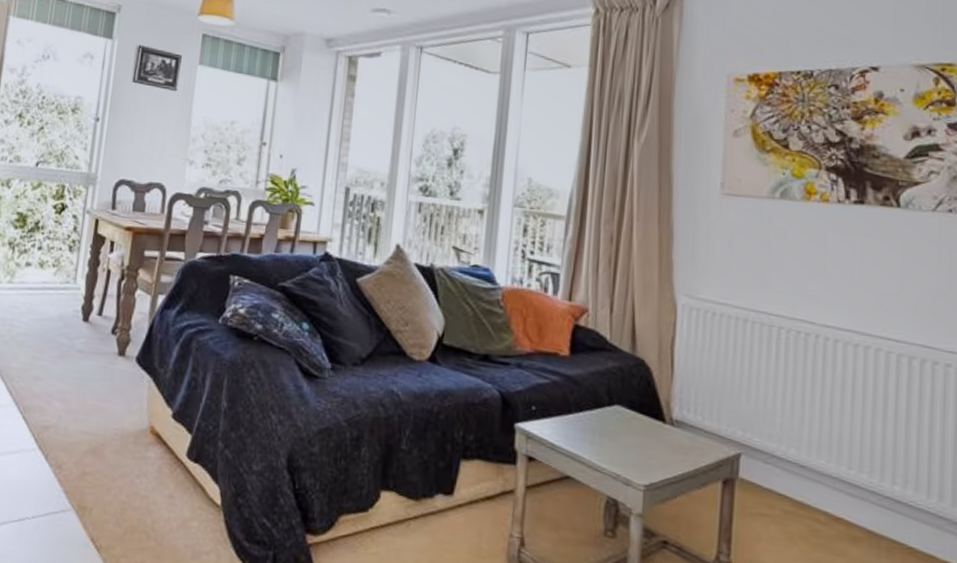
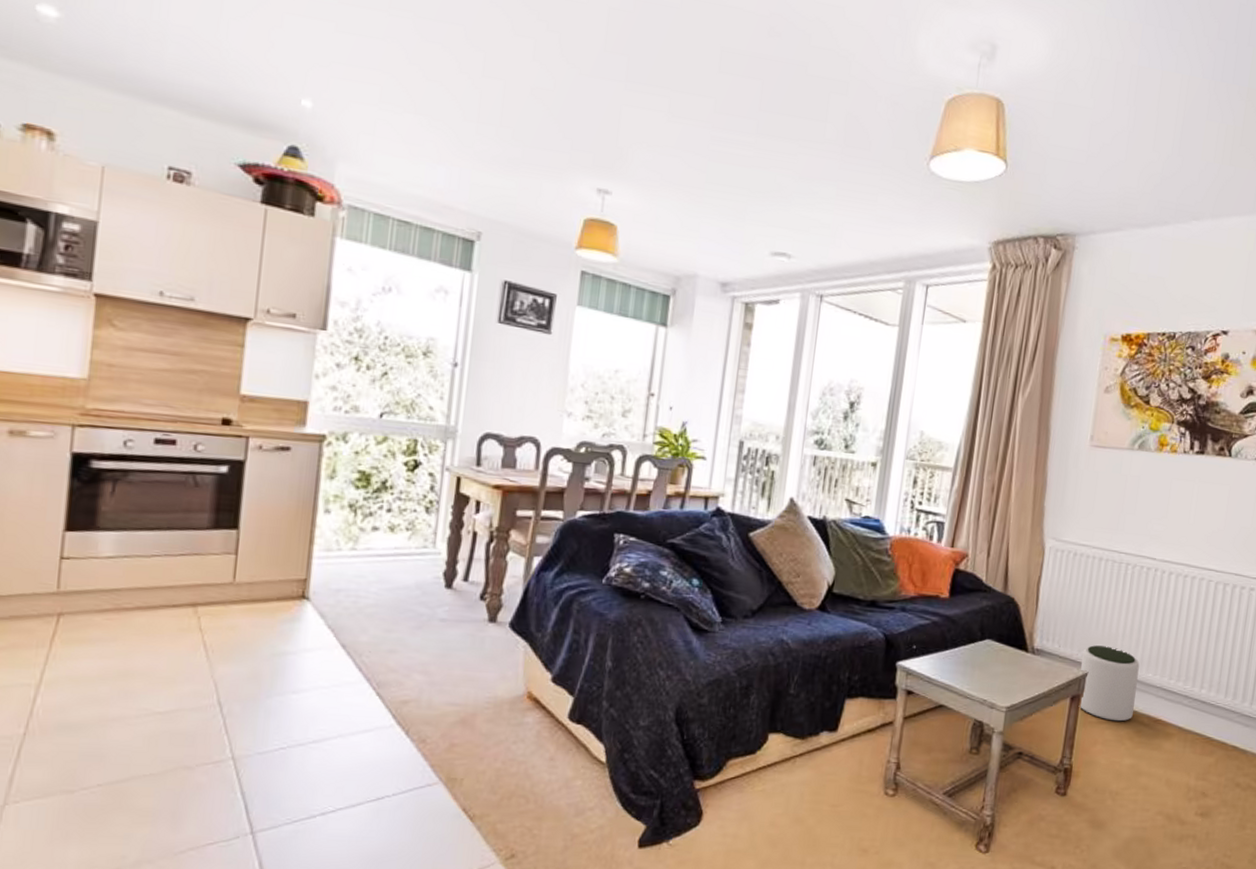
plant pot: none [731,420,807,516] -> present [1078,645,1140,722]

